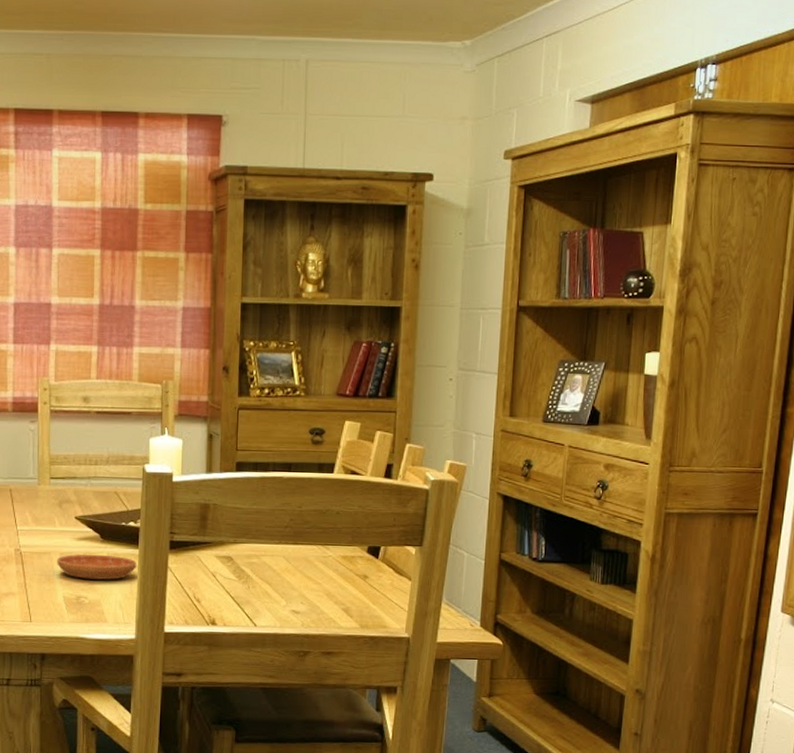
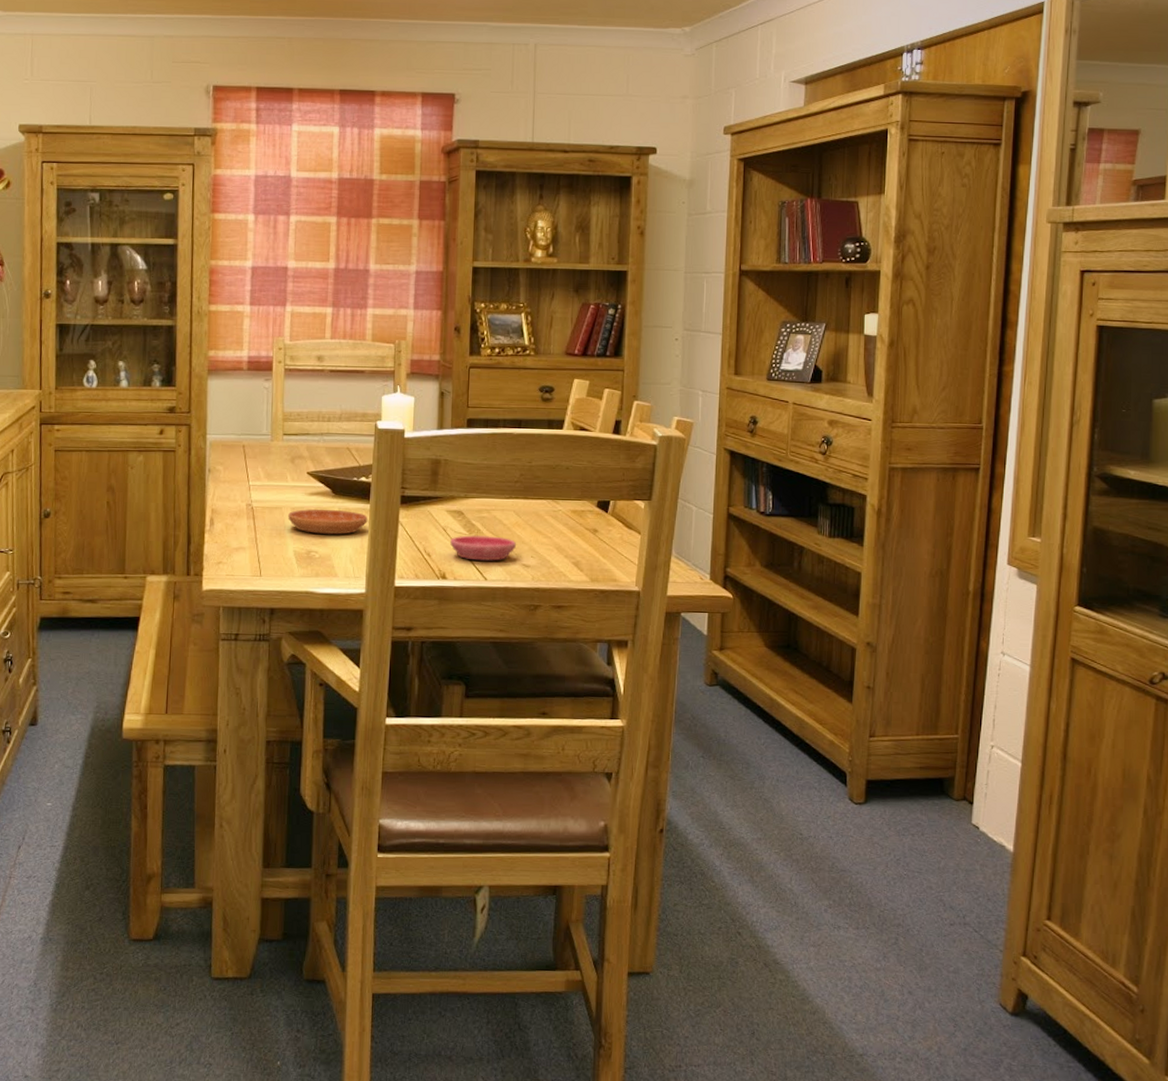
saucer: none [220,581,286,607] -> present [450,535,516,561]

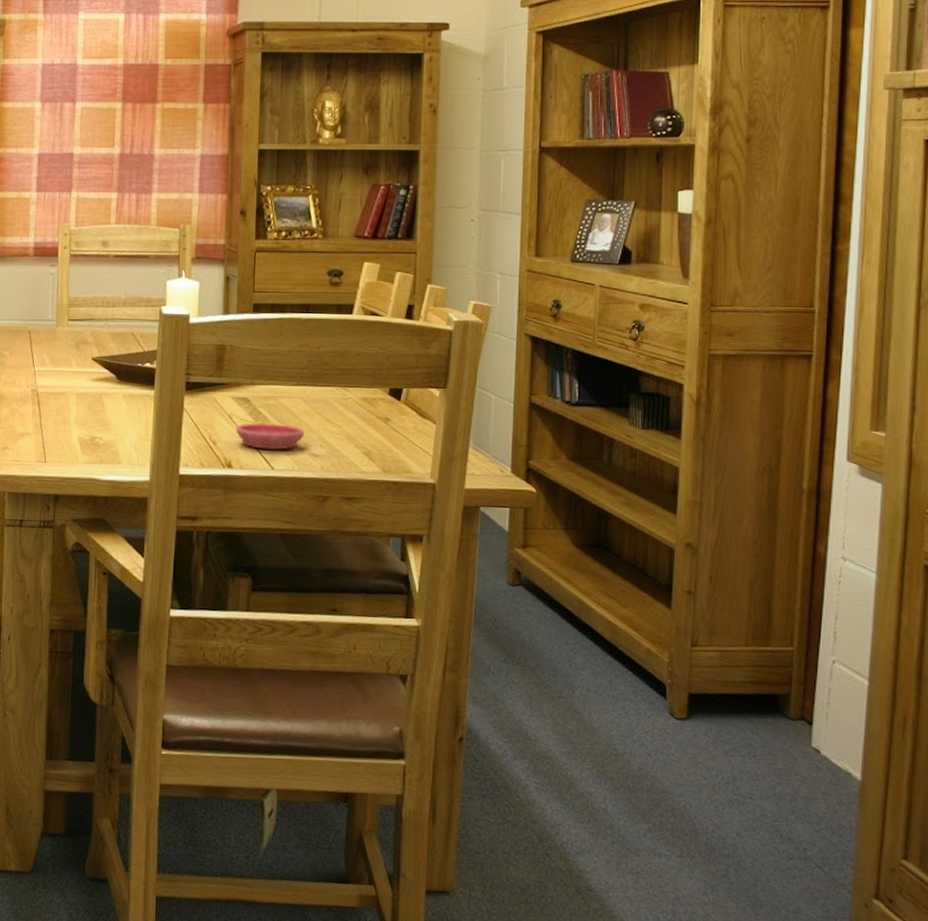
saucer: present [288,509,368,534] -> none [73,395,152,421]

